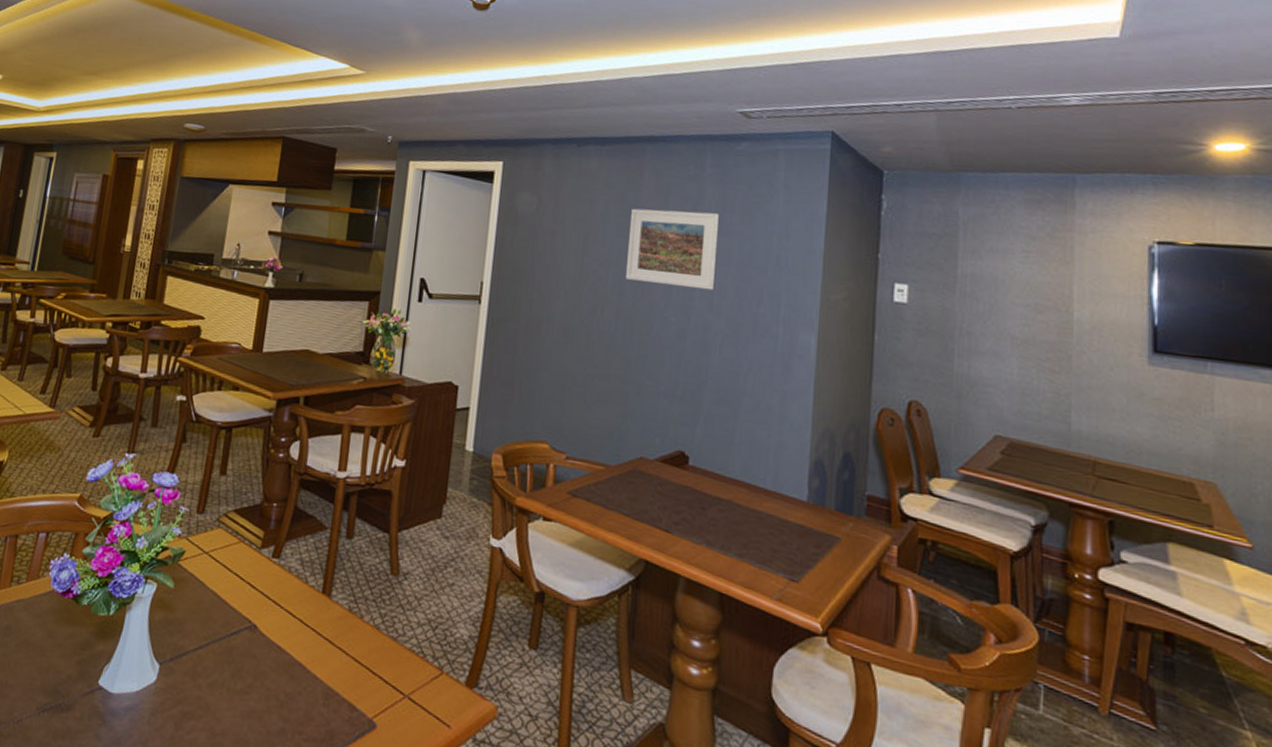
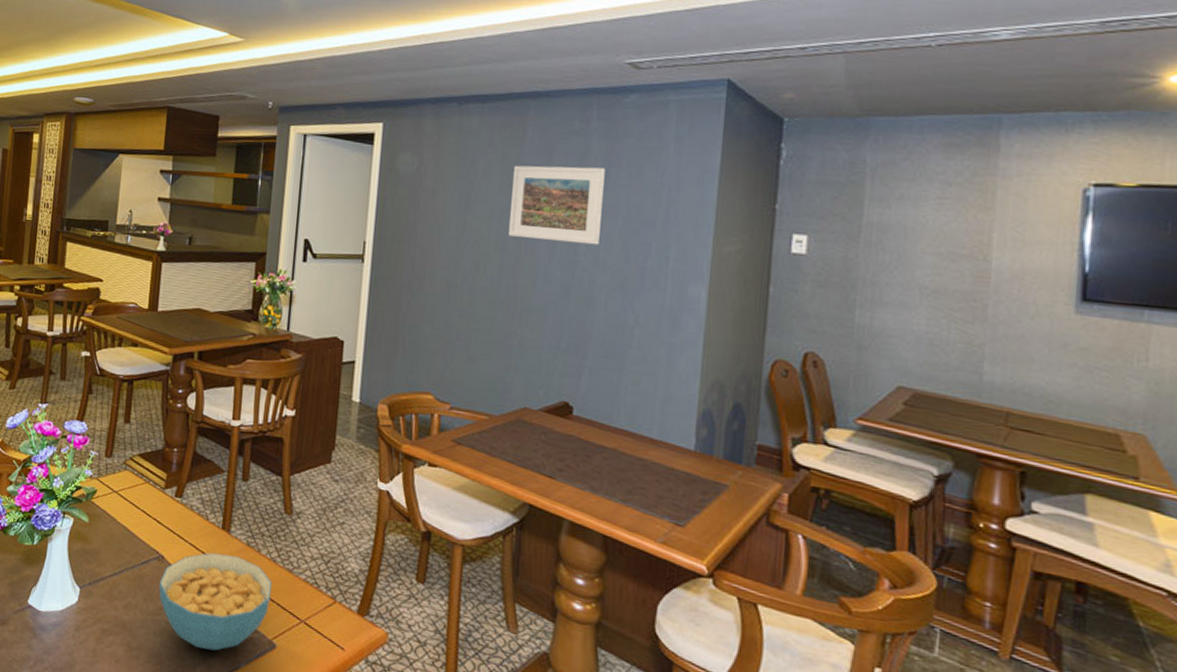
cereal bowl: none [249,620,375,734] -> present [158,552,273,651]

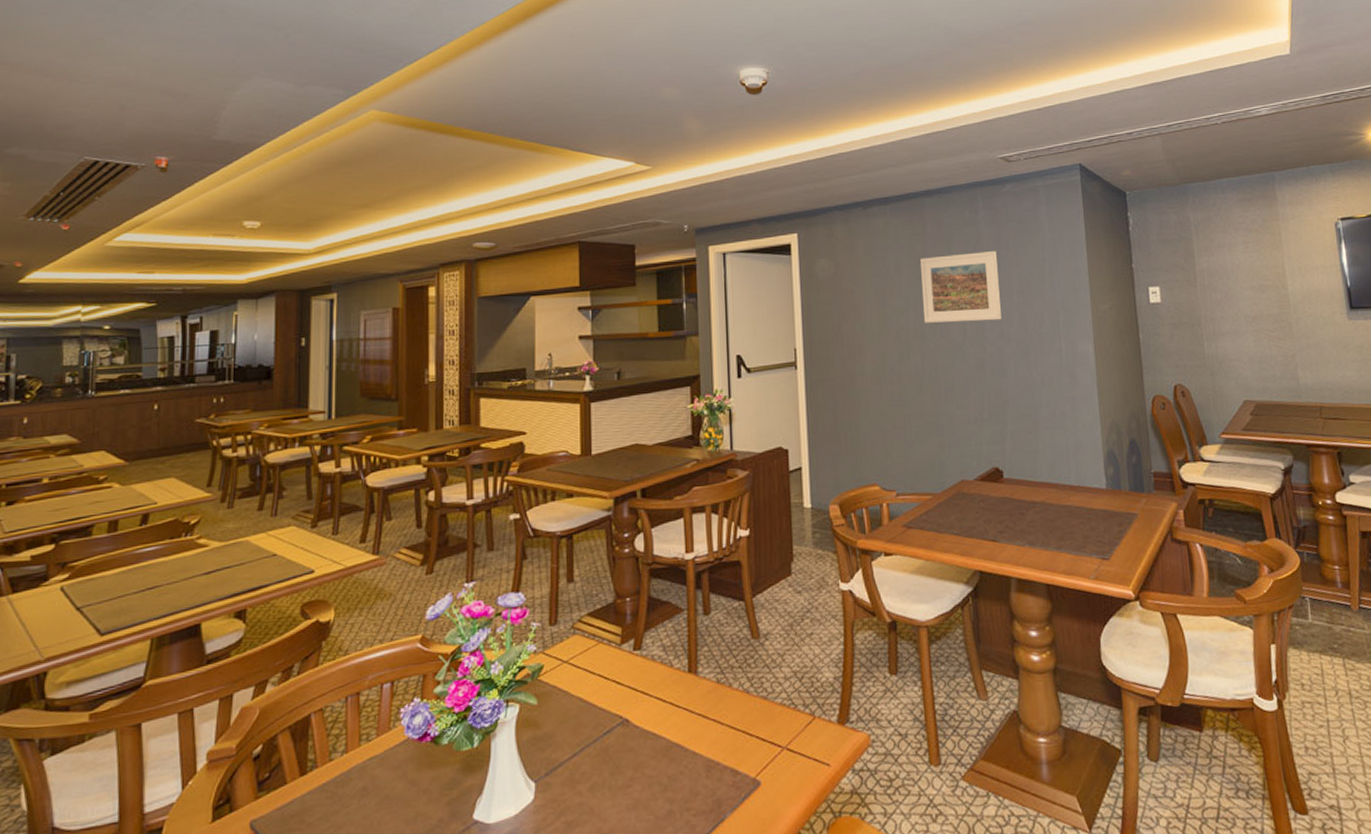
cereal bowl: present [158,552,273,651] -> none [626,698,749,811]

